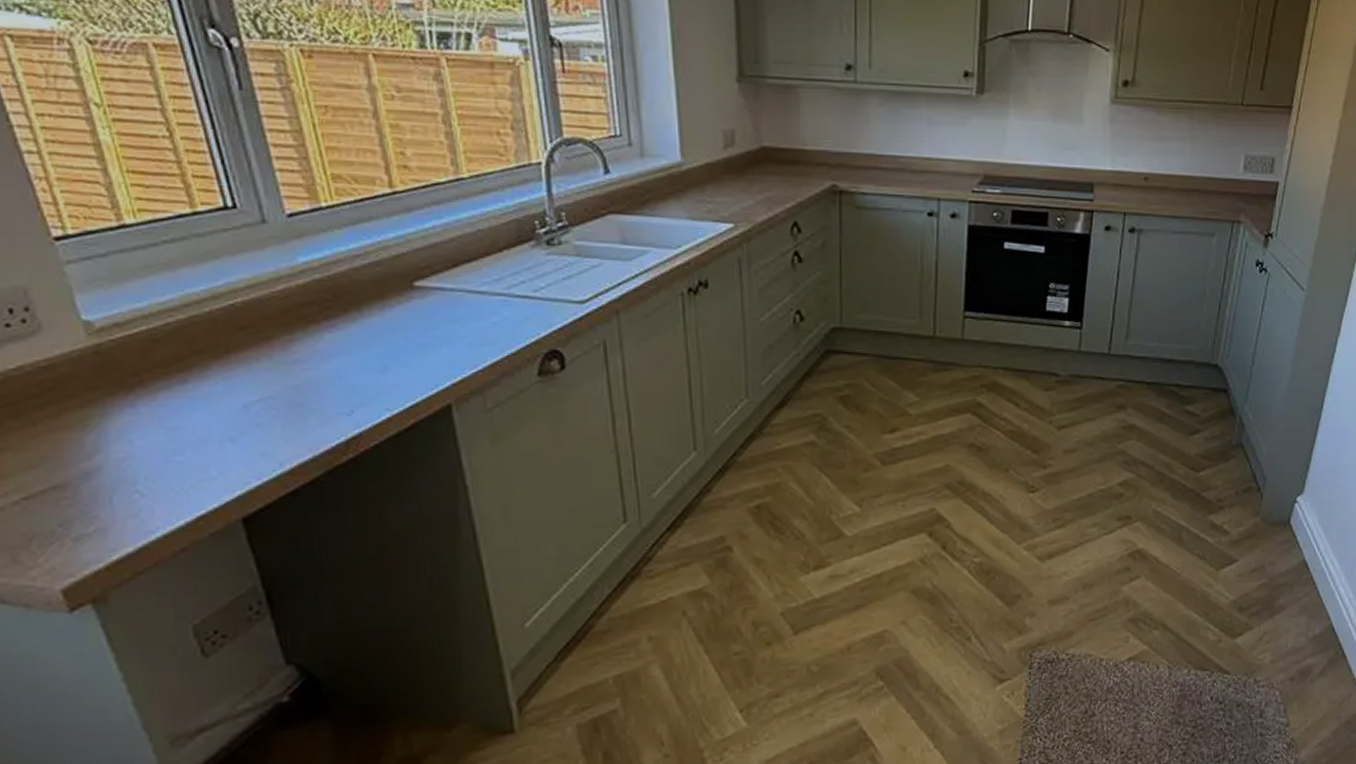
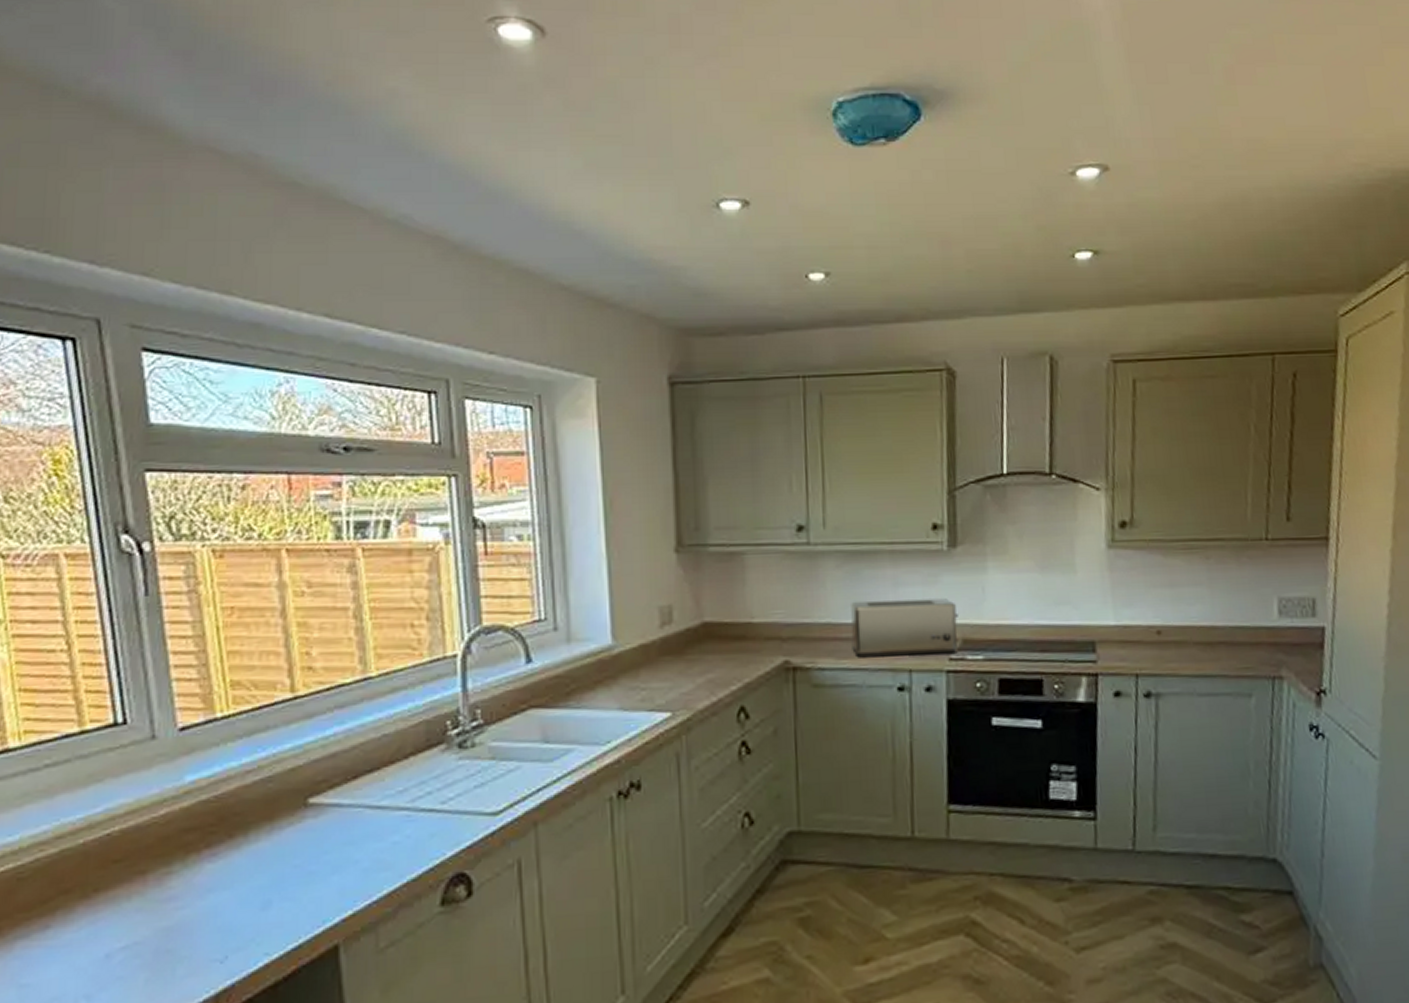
toaster: none [890,136,982,188] -> present [851,598,958,658]

